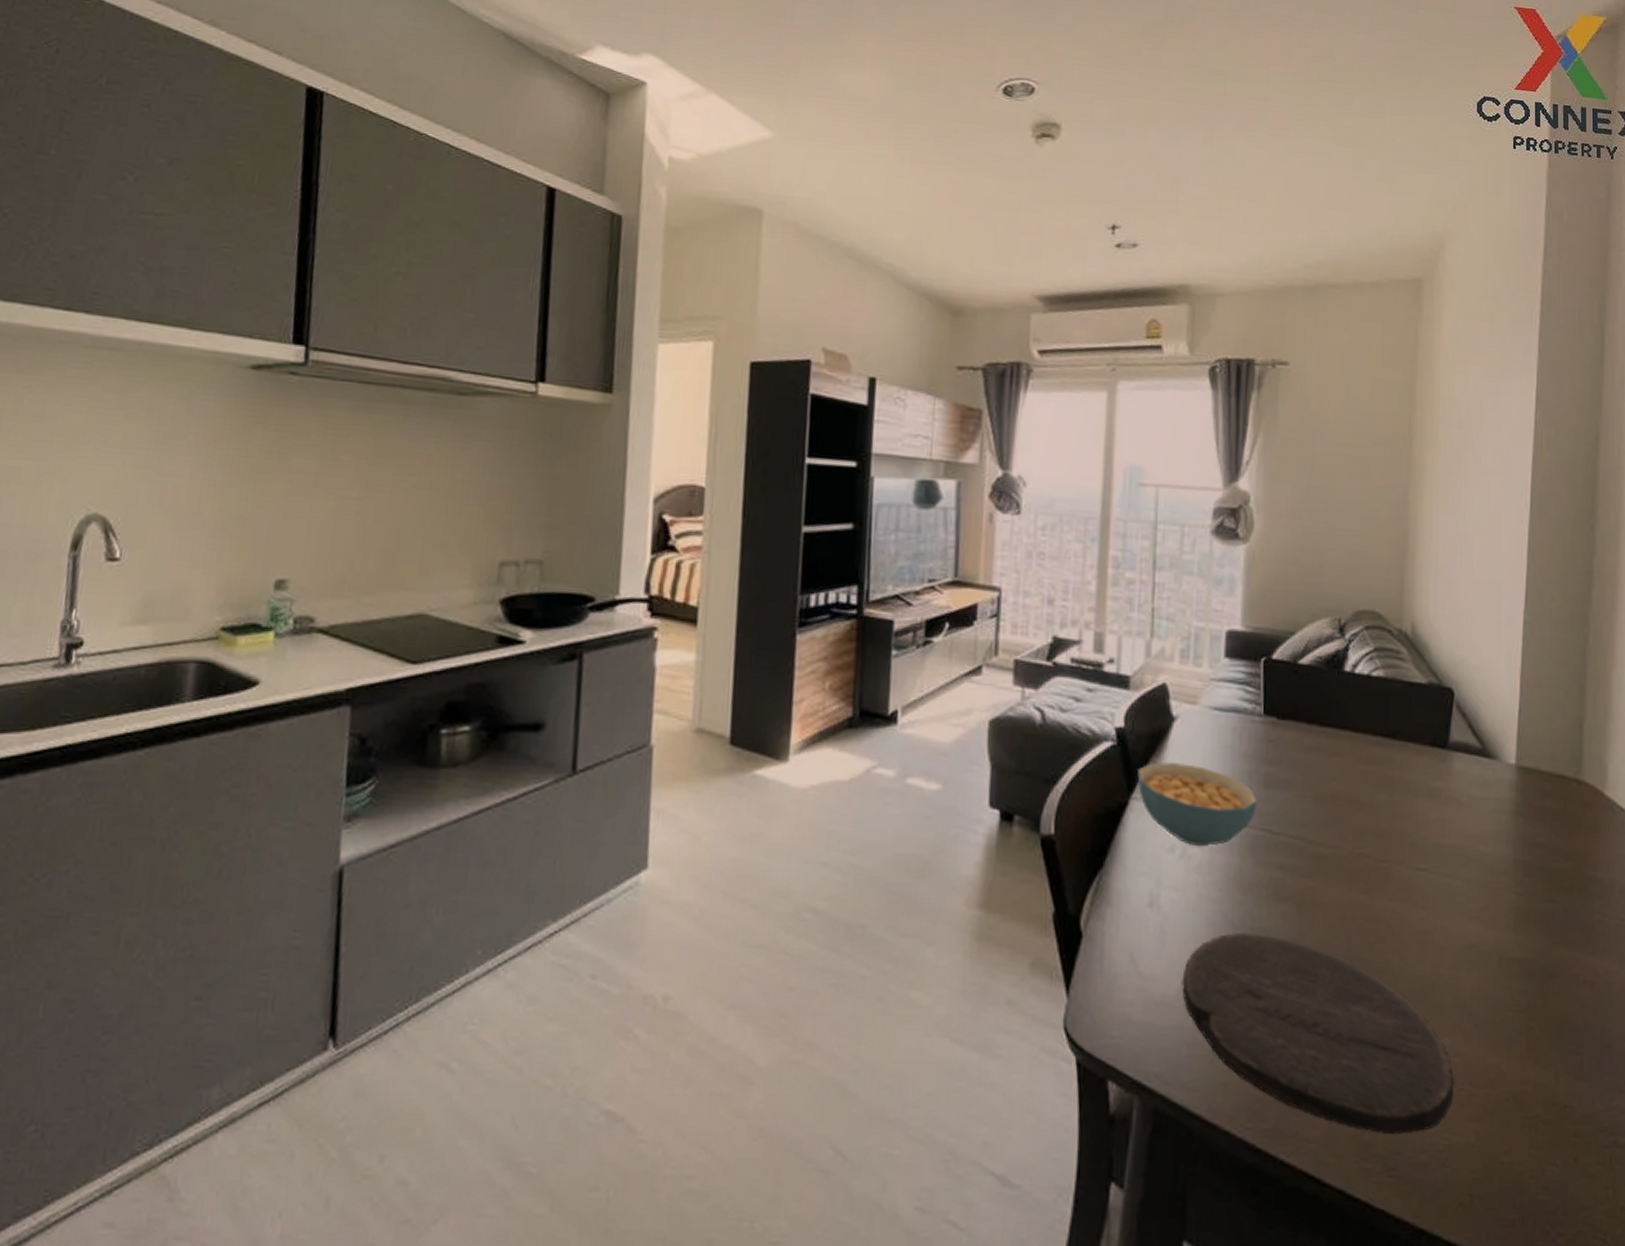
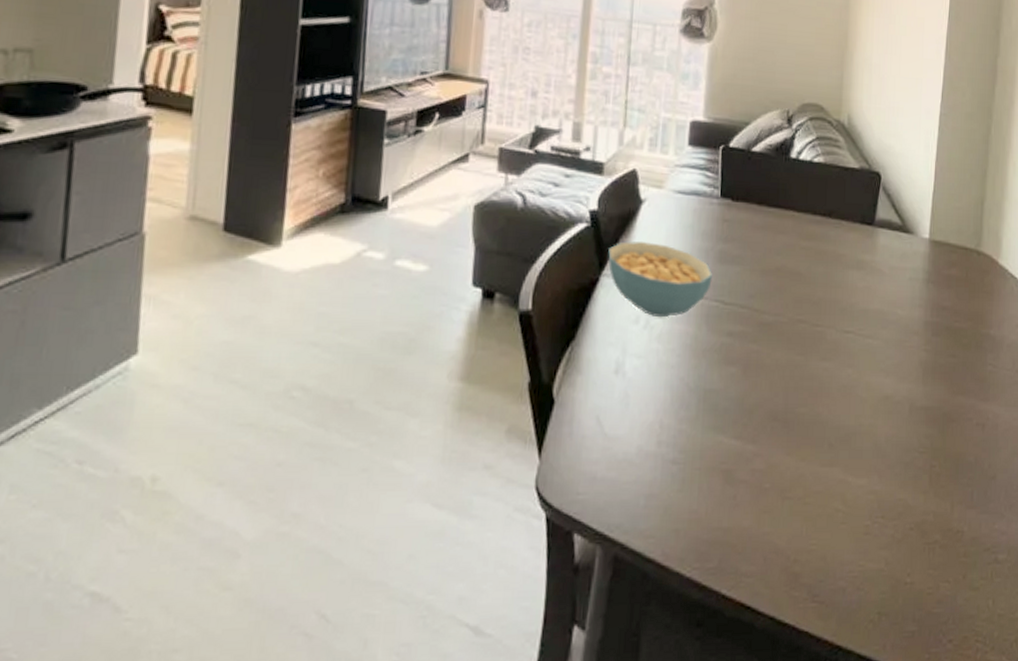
plate: present [1182,932,1455,1134] -> none [642,393,870,565]

